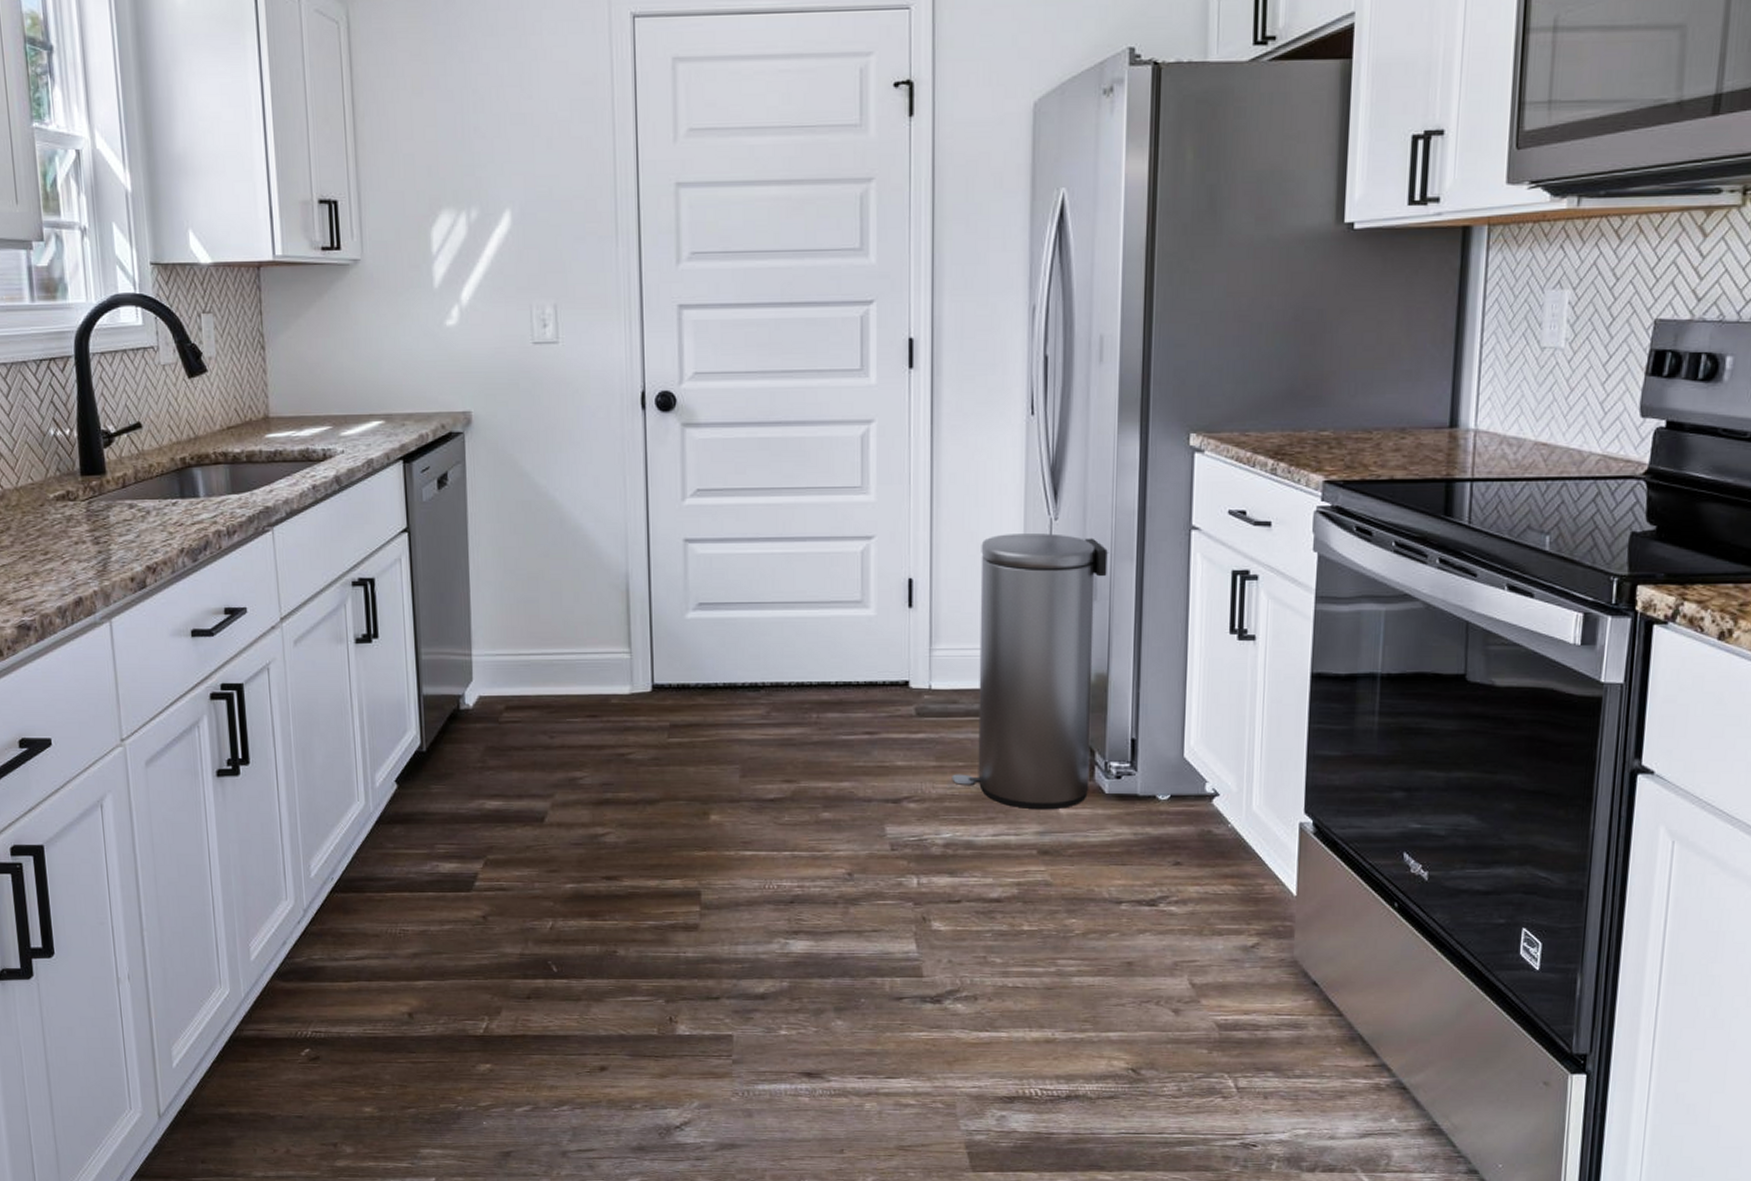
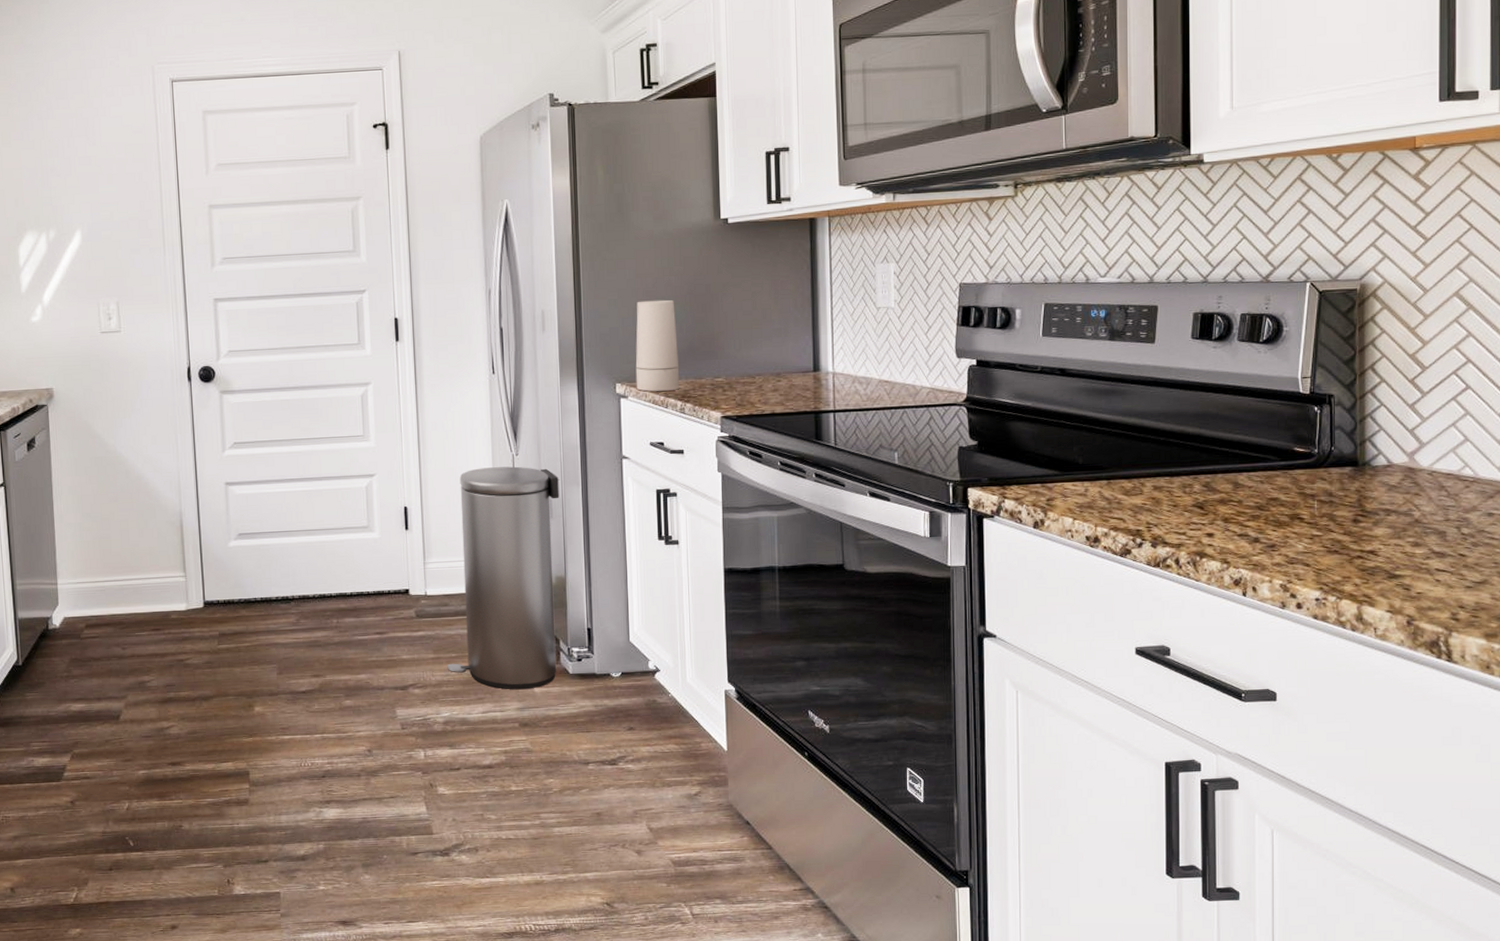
canister: none [1216,327,1275,445] -> present [635,299,679,392]

